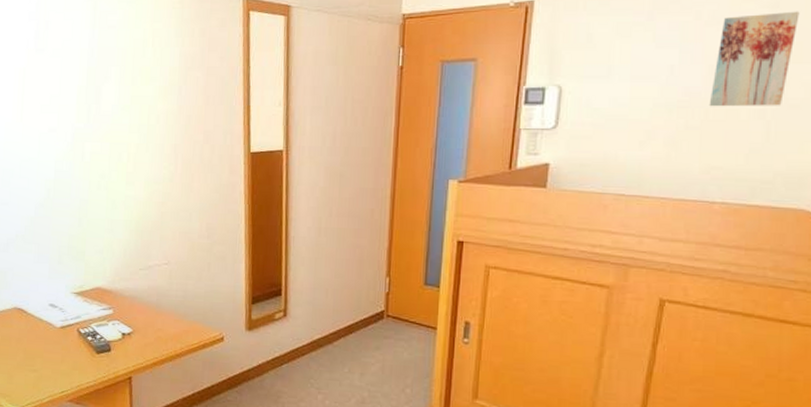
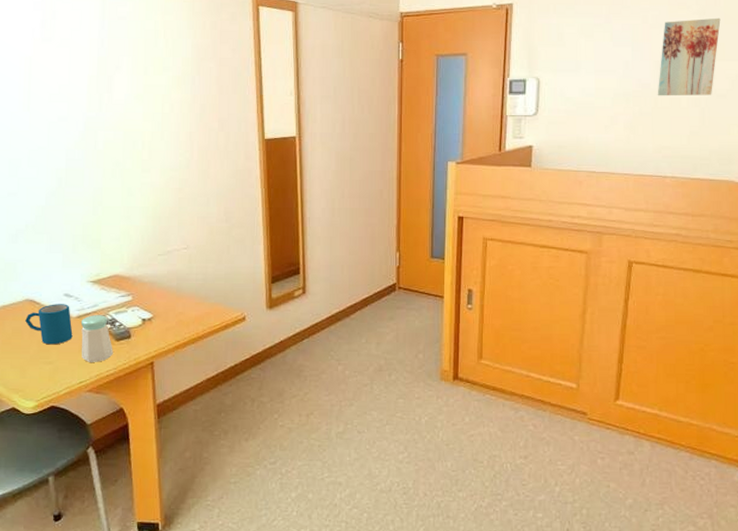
mug: none [13,313,57,353] -> present [25,304,73,345]
salt shaker: none [64,326,94,373] -> present [80,315,113,362]

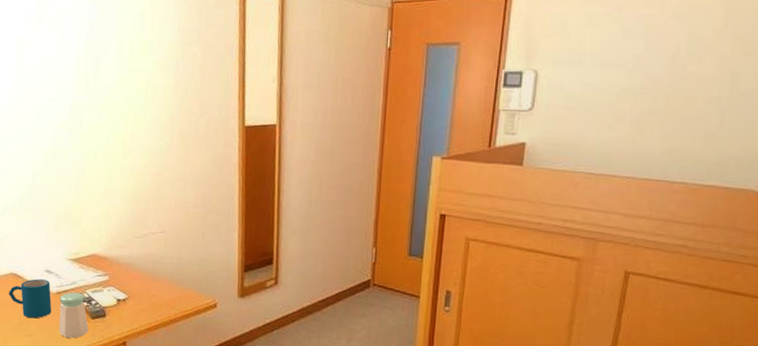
wall art: present [657,17,721,96] -> none [670,8,751,95]

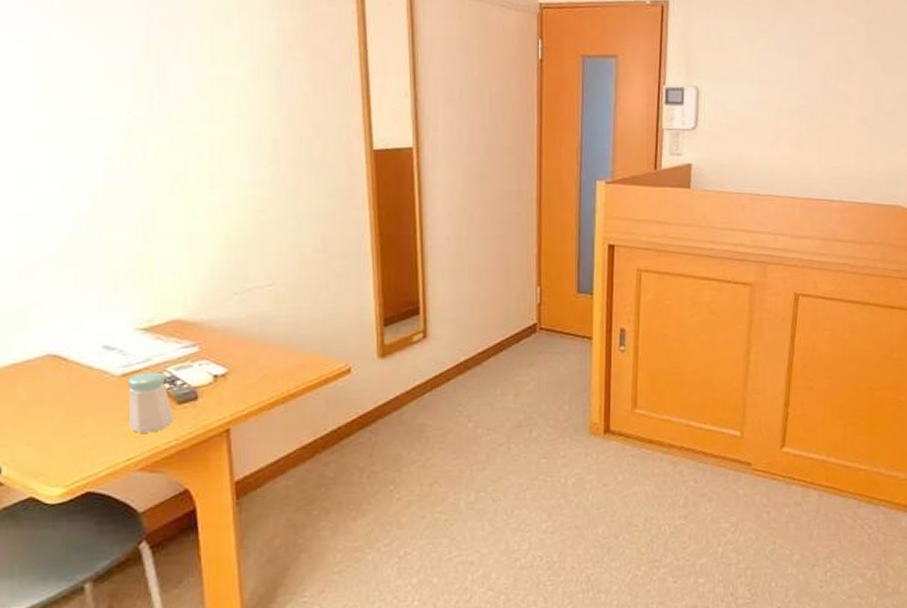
mug: present [9,279,52,319] -> none [46,359,116,413]

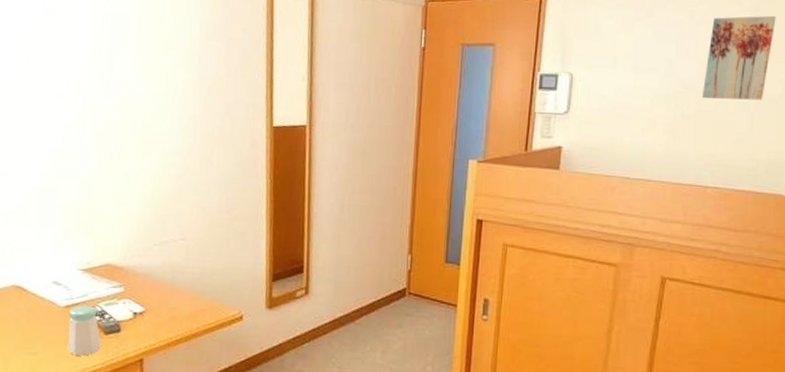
wall art: none [824,28,888,113] -> present [701,15,776,100]

